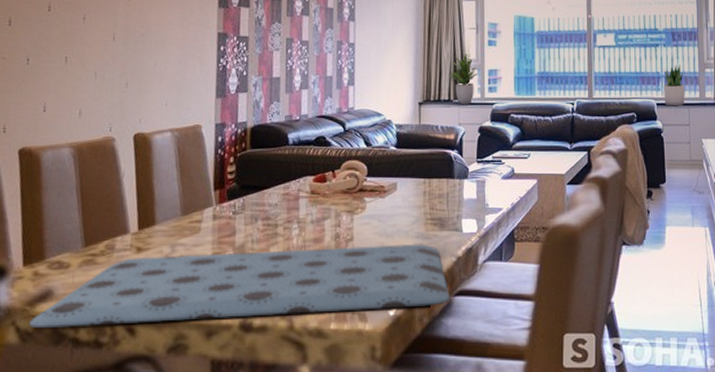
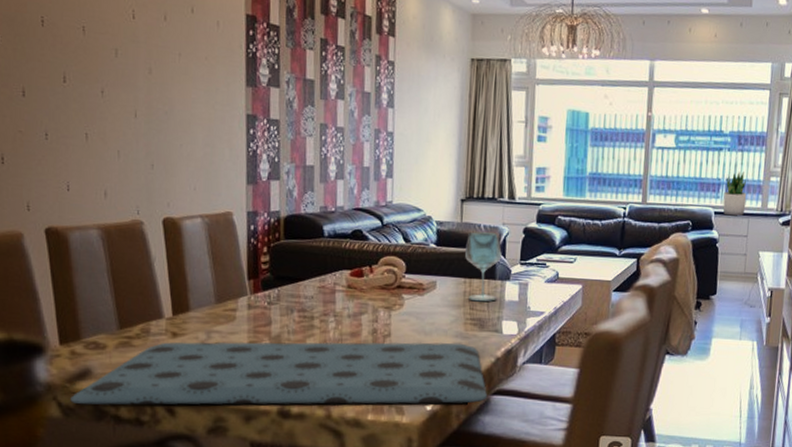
wine glass: none [423,133,459,201] -> present [464,232,502,302]
potted plant: present [448,53,479,104] -> none [493,149,526,204]

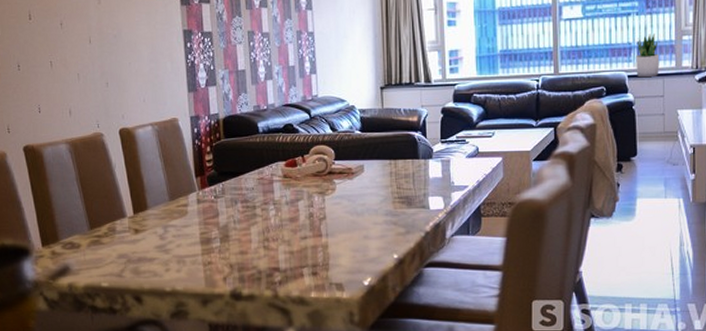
placemat: present [70,342,488,406] -> none [54,221,421,298]
wine glass: present [464,232,502,302] -> none [387,116,423,181]

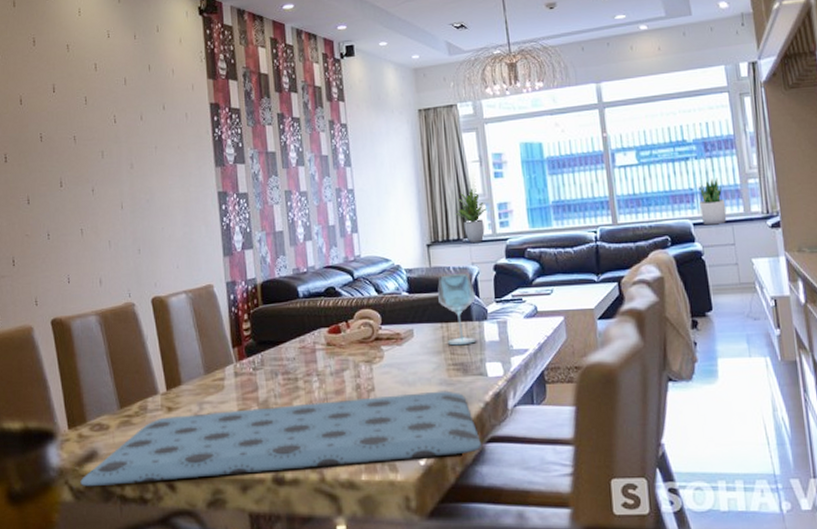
placemat: none [54,221,421,298] -> present [80,390,482,487]
wine glass: none [387,116,423,181] -> present [437,274,478,346]
potted plant: none [408,35,439,86] -> present [455,188,487,242]

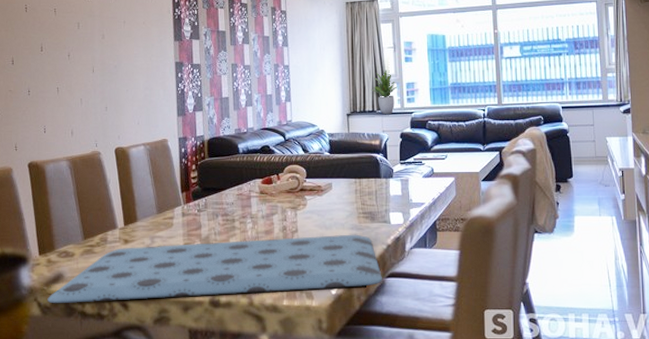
wine glass: present [437,274,478,346] -> none [353,140,385,198]
planter: present [699,178,727,225] -> none [568,71,589,109]

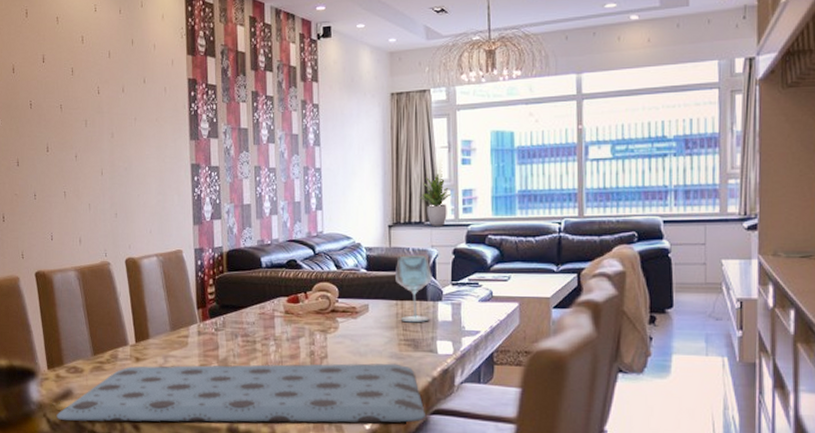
wine glass: none [353,140,385,198] -> present [394,255,432,323]

